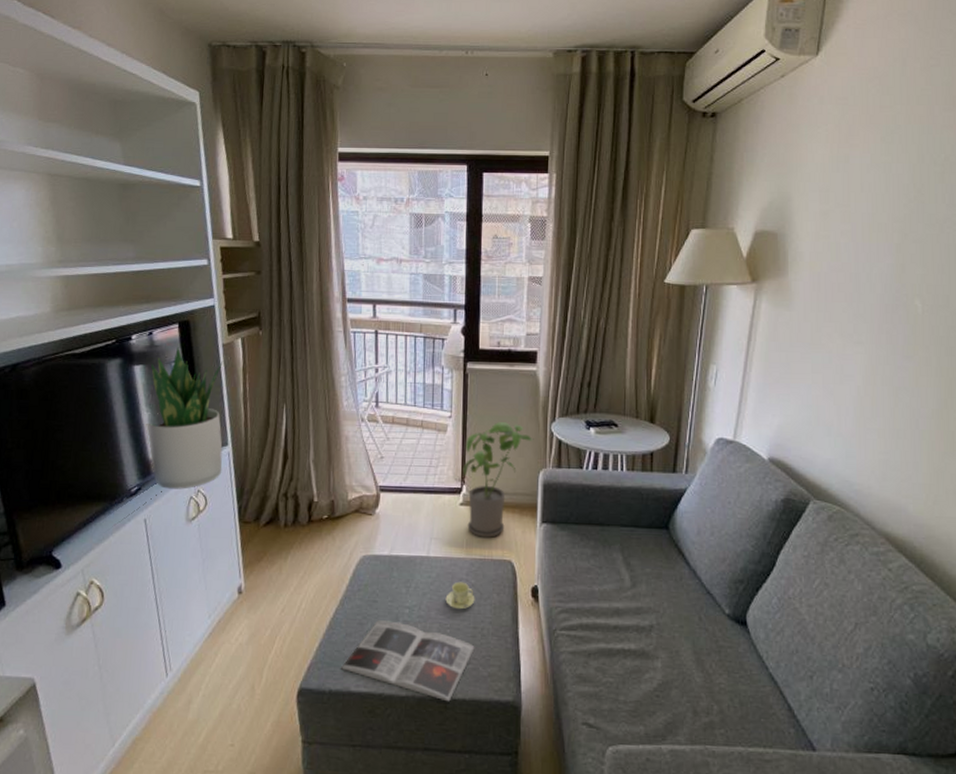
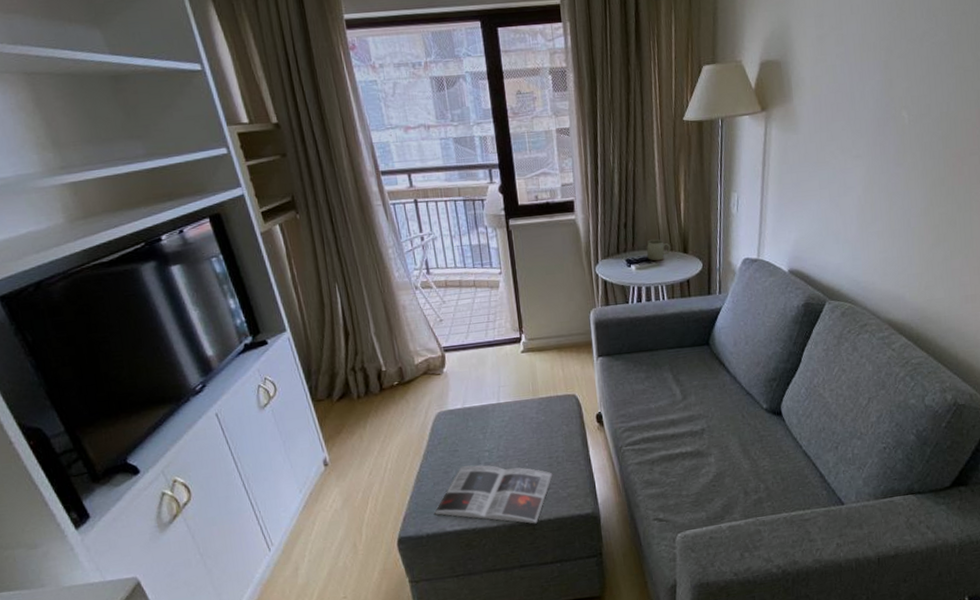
planter: present [145,347,224,490] -> none [188,242,286,382]
cup and saucer: present [445,581,475,610] -> none [520,420,547,445]
house plant: present [463,422,534,538] -> none [518,271,581,379]
mug: none [610,403,636,428] -> present [646,239,671,262]

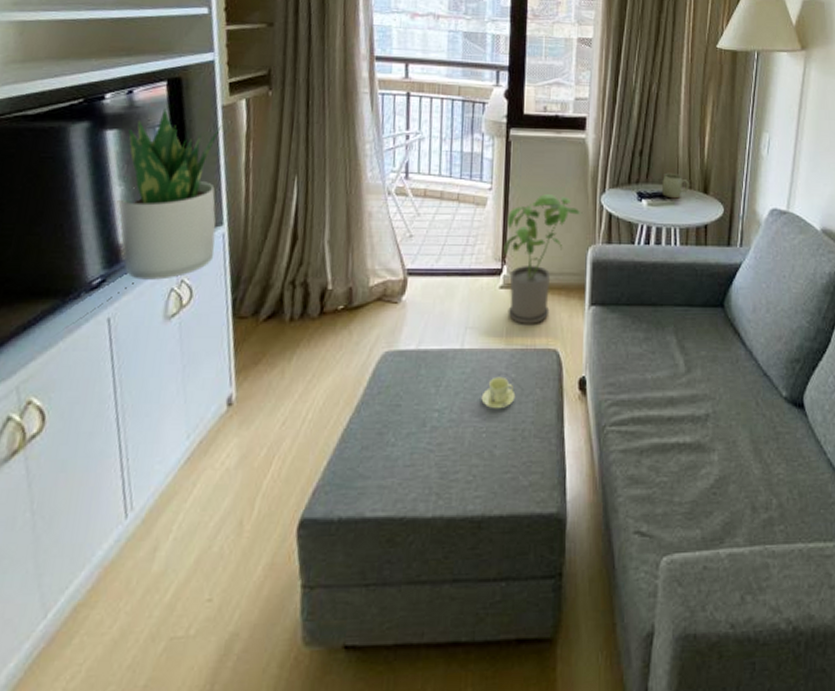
planter: none [188,242,286,382] -> present [117,109,223,280]
magazine: present [433,465,553,524] -> none [353,428,515,520]
house plant: none [518,271,581,379] -> present [503,194,583,324]
cup and saucer: none [520,420,547,445] -> present [481,376,516,409]

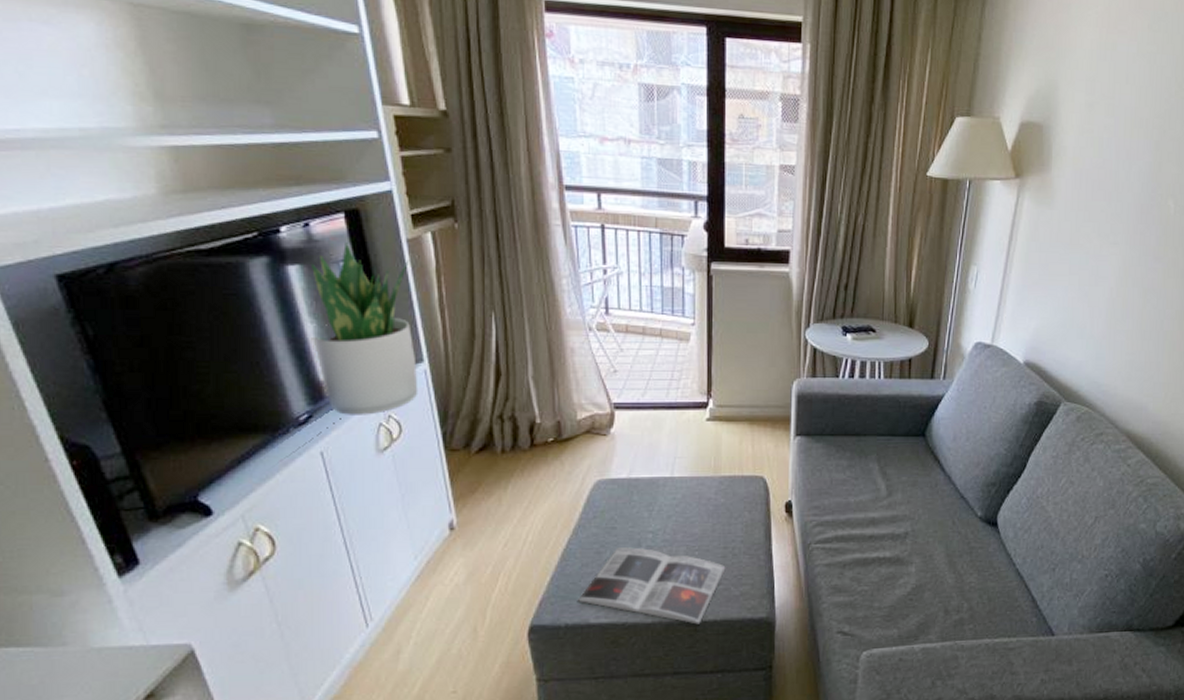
magazine: none [353,428,515,520] -> present [577,547,726,624]
cup and saucer: present [481,376,516,409] -> none [692,501,725,530]
house plant: present [503,194,583,324] -> none [709,329,787,454]
mug: present [662,172,689,199] -> none [867,307,895,333]

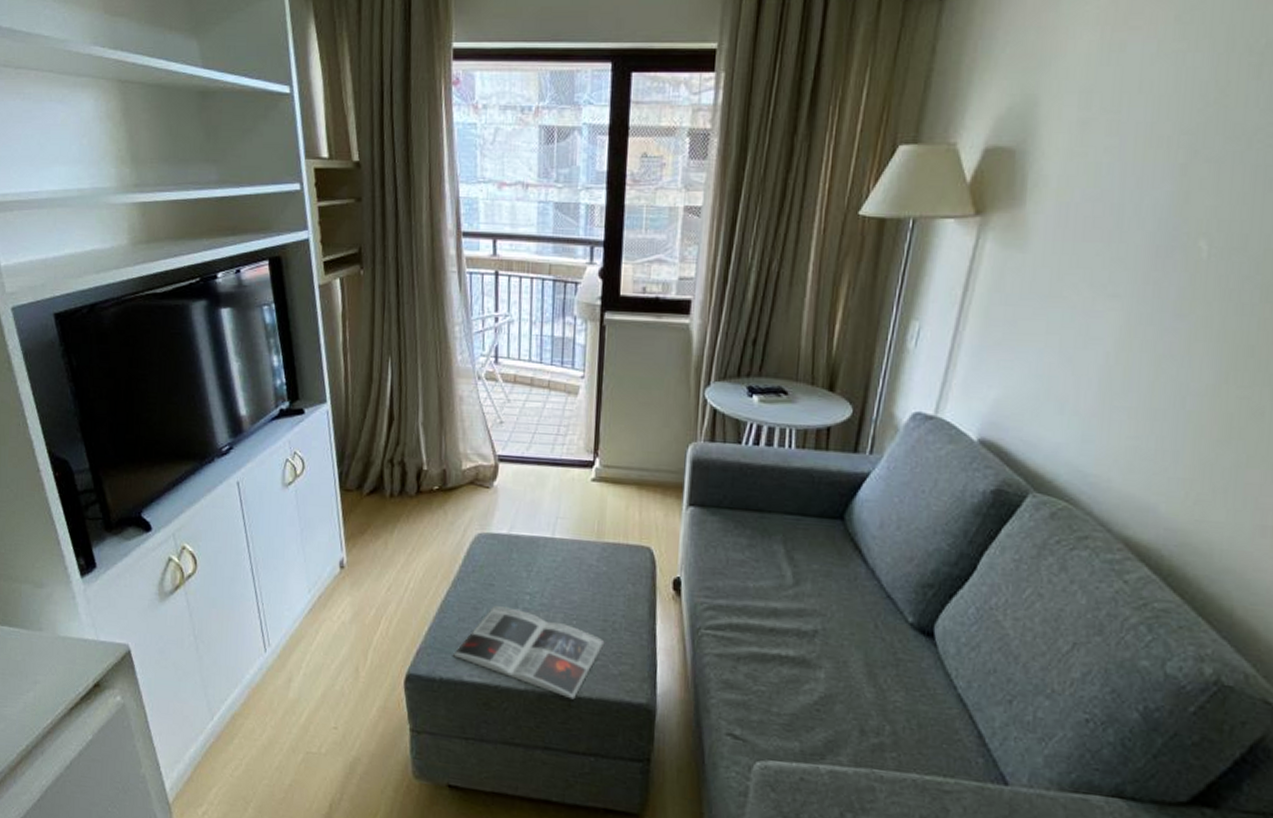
planter: present [310,242,418,415] -> none [235,288,321,451]

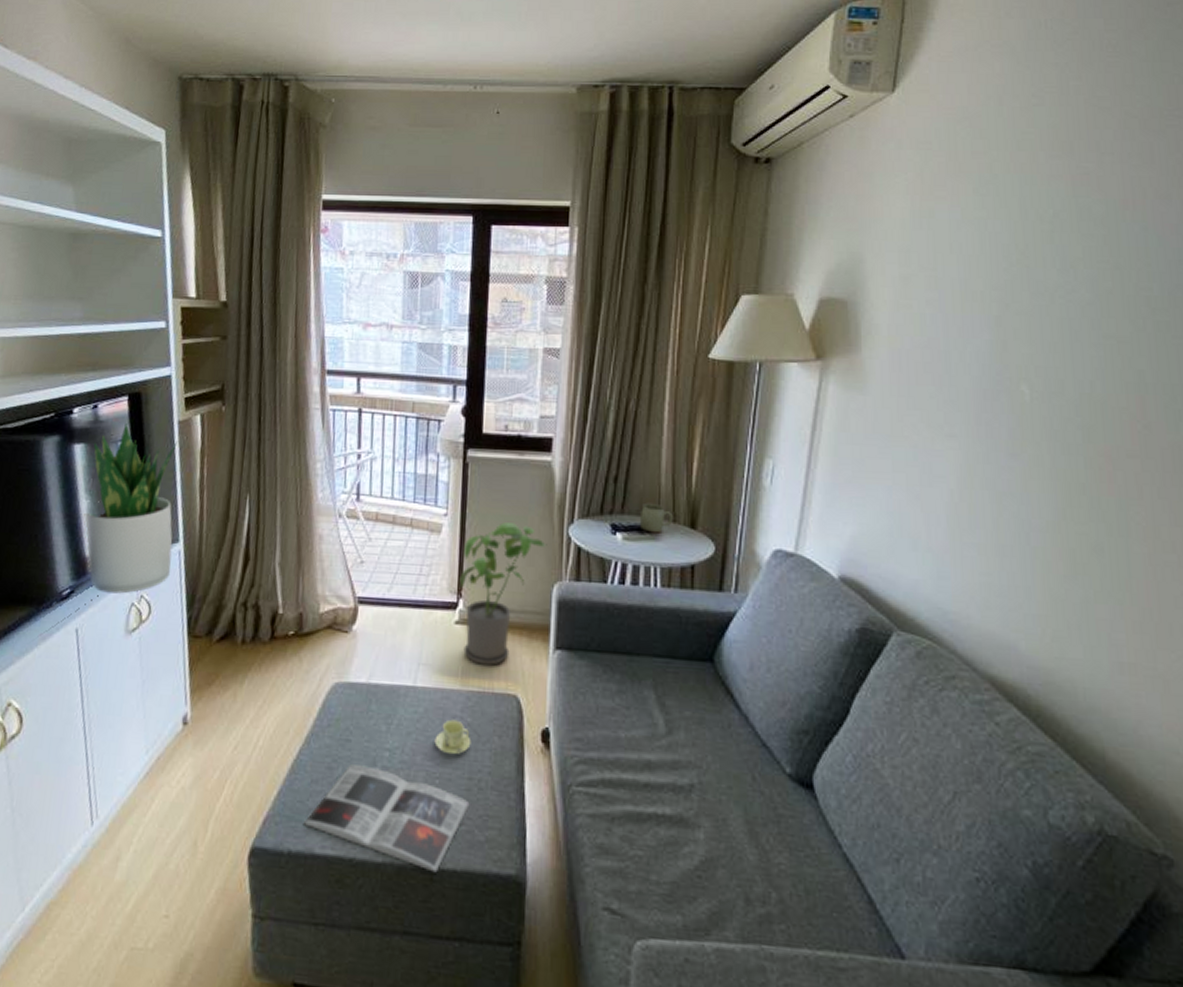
planter: none [235,288,321,451] -> present [83,423,179,594]
cup and saucer: none [572,568,607,599] -> present [434,719,472,755]
house plant: none [596,385,683,520] -> present [459,522,548,666]
mug: none [777,365,811,396] -> present [640,502,673,533]

